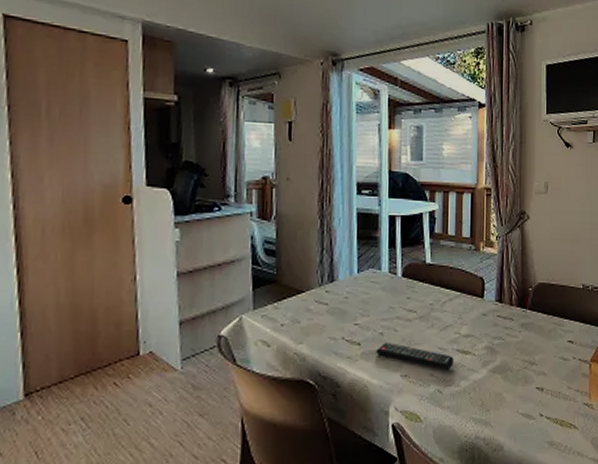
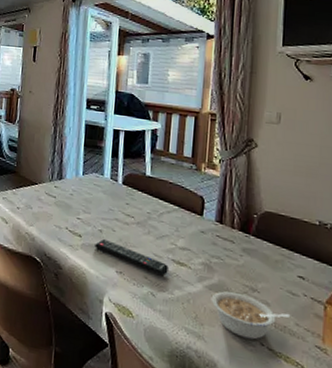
legume: none [495,370,562,413] -> present [211,291,289,340]

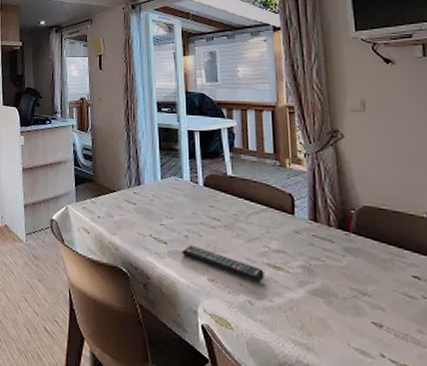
legume: present [211,291,289,340] -> none [316,296,410,351]

